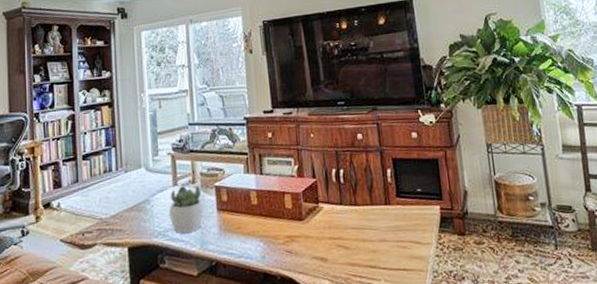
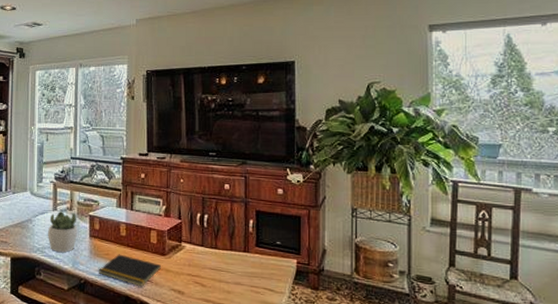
notepad: none [230,225,301,260] -> present [98,254,162,287]

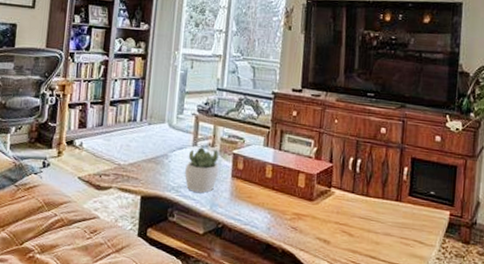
notepad: present [98,254,162,287] -> none [238,197,308,235]

